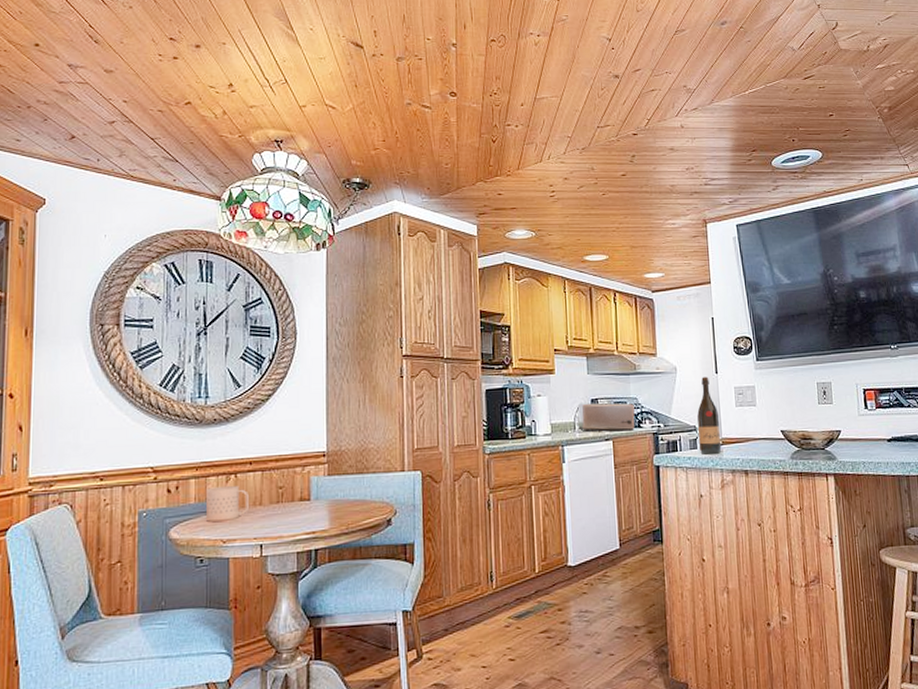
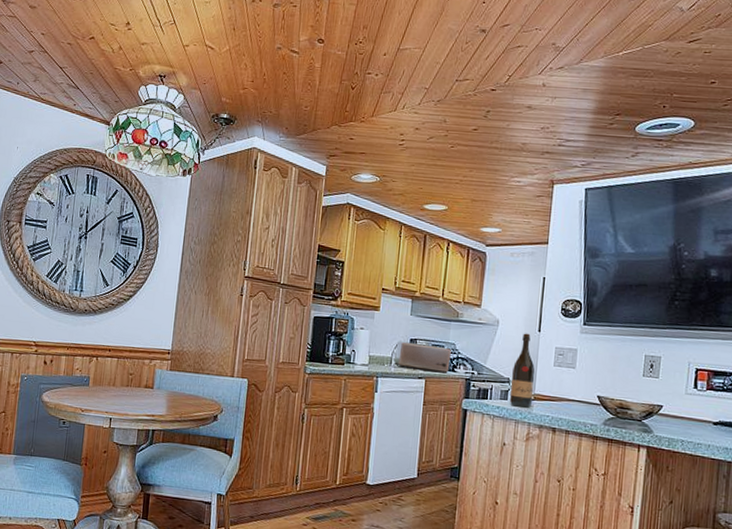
mug: present [205,485,250,522] -> none [71,365,106,394]

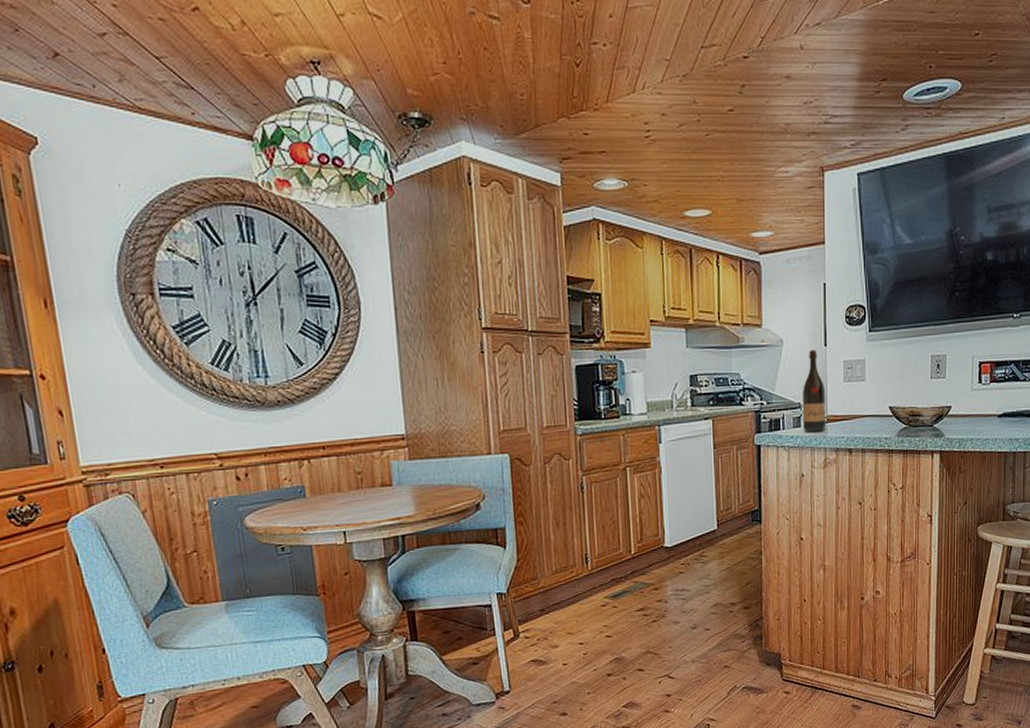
toaster: present [394,341,451,374] -> none [675,379,737,410]

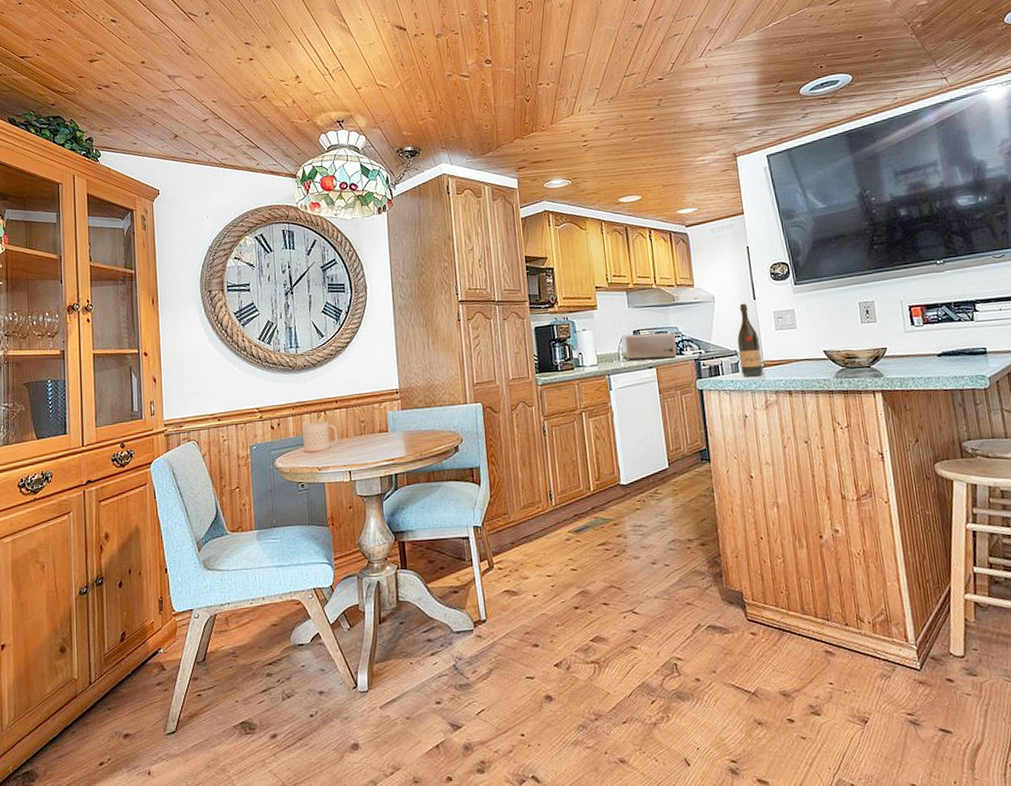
mug: none [277,471,329,509] -> present [301,421,339,453]
toaster: none [675,379,737,410] -> present [621,332,677,361]

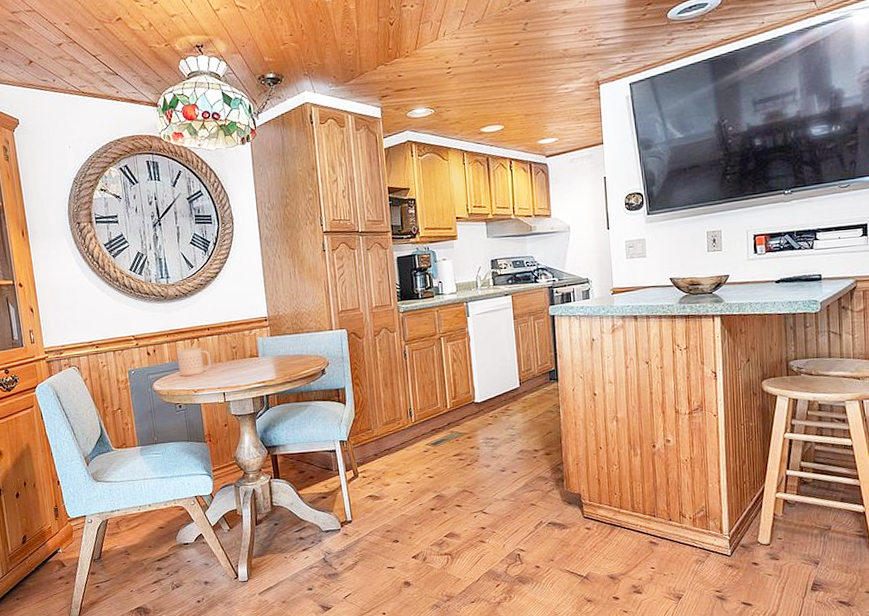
toaster: present [621,332,677,361] -> none [479,261,532,289]
wine bottle: present [737,303,764,378] -> none [590,233,613,304]

